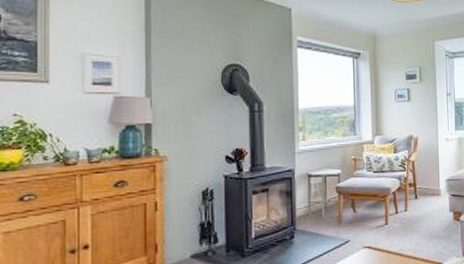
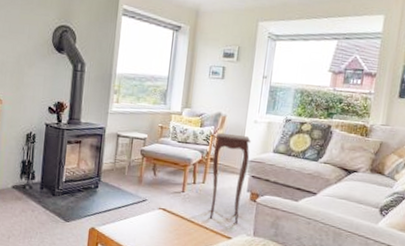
side table: none [410,155,447,247] -> present [209,132,252,223]

